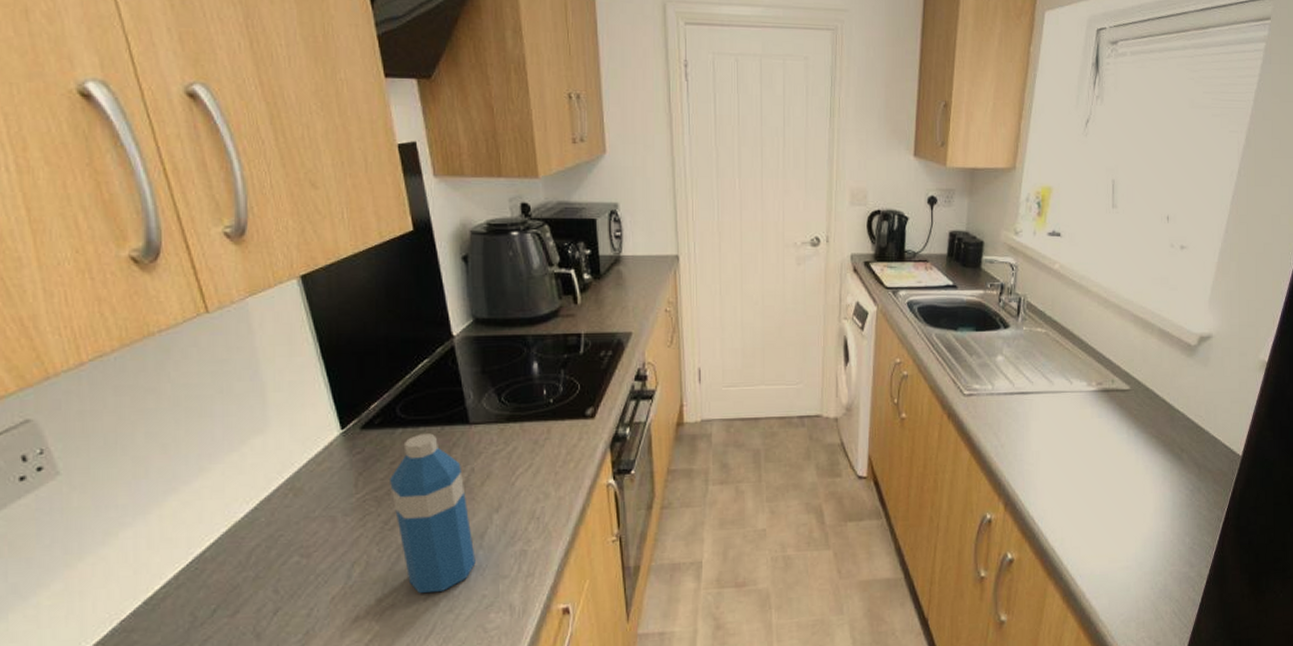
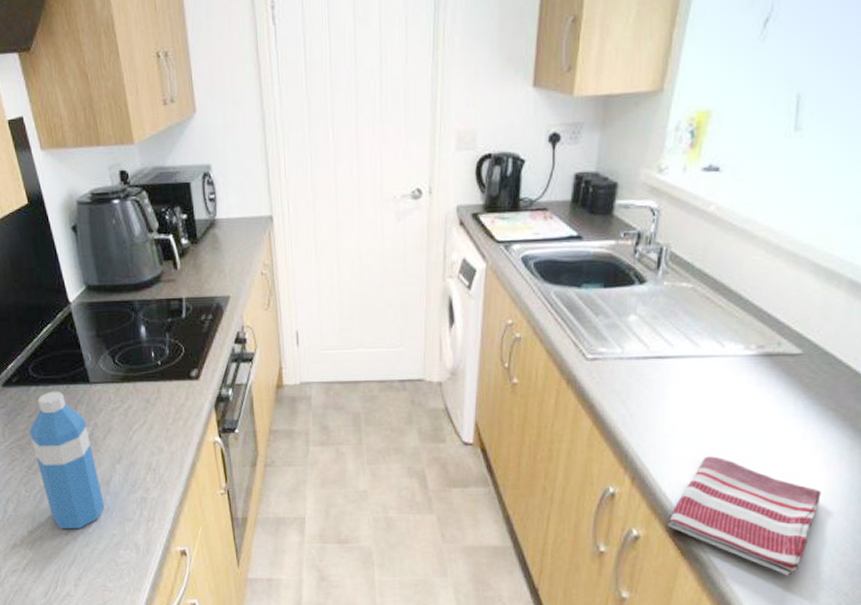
dish towel: none [1036,481,1153,588] -> present [667,456,822,576]

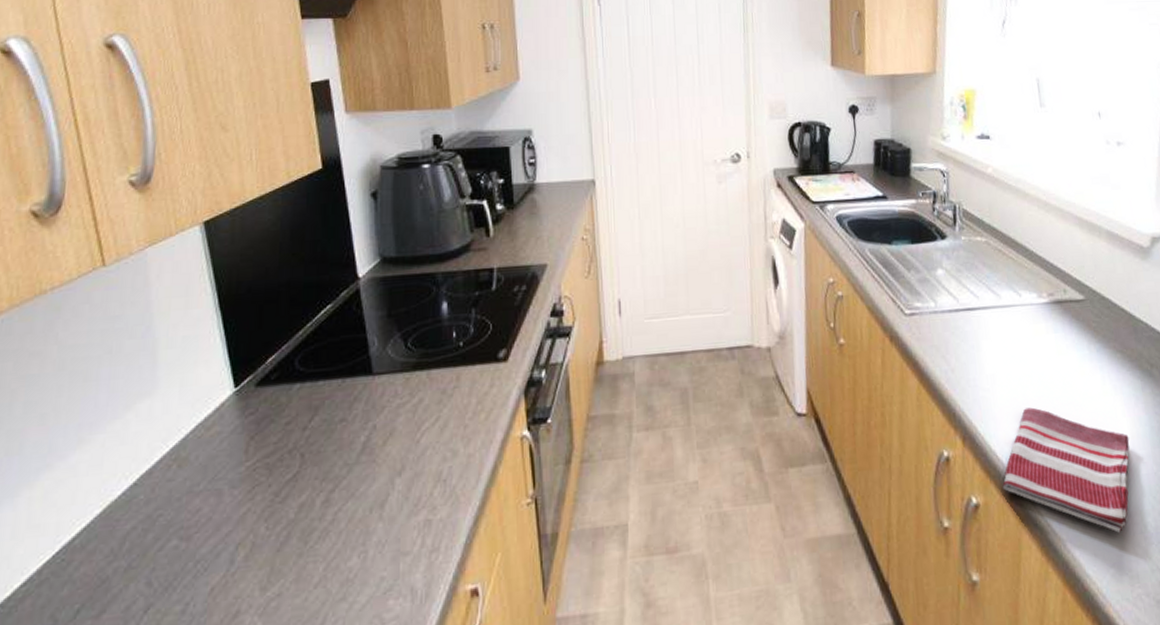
water bottle: present [29,391,105,529] -> none [284,387,374,580]

